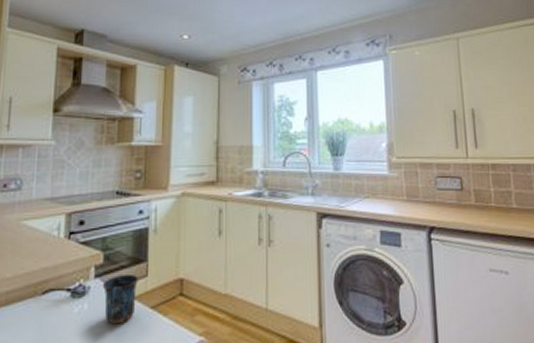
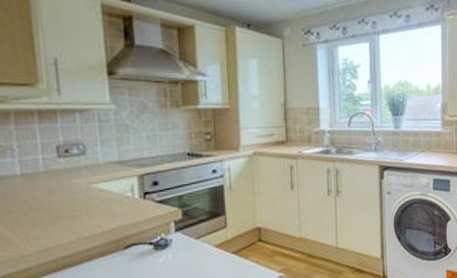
mug: present [102,275,138,325] -> none [183,226,218,269]

